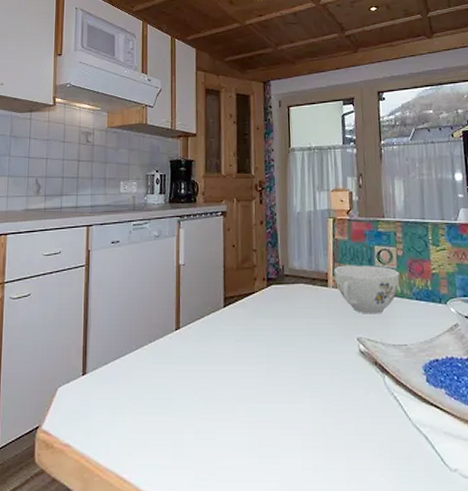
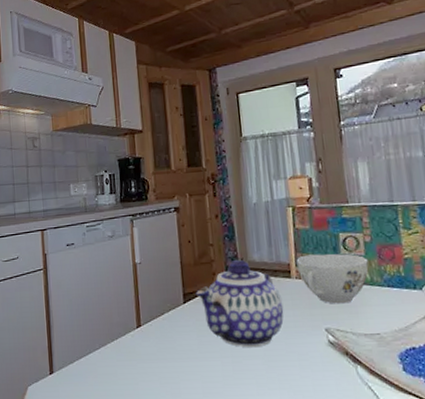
teapot: none [236,266,320,354] -> present [195,259,284,348]

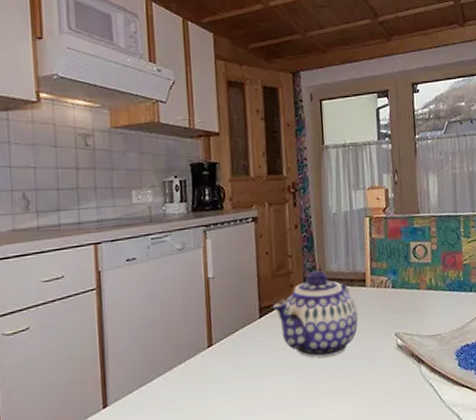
teacup: present [296,253,369,304] -> none [371,261,434,310]

